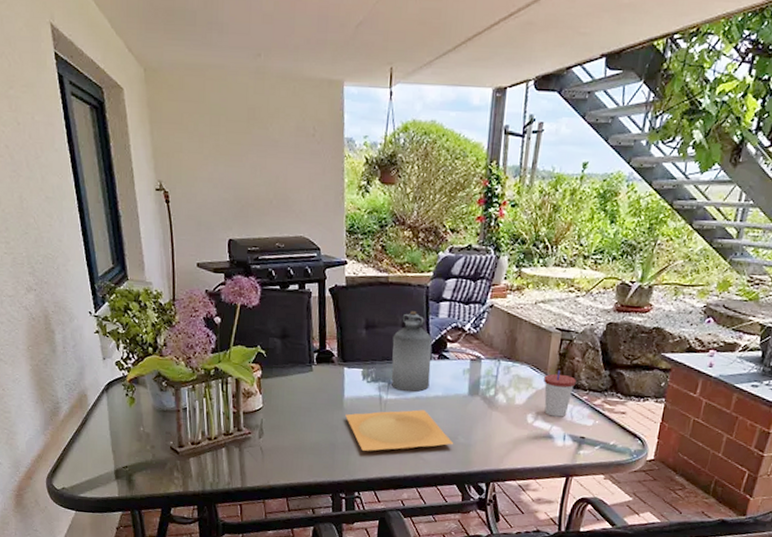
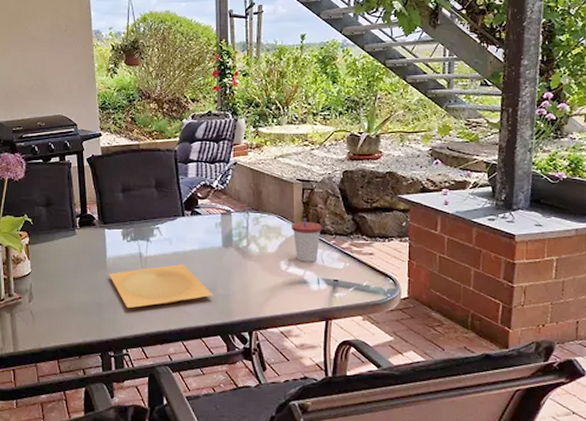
bottle: present [391,311,432,392] -> none [147,173,185,248]

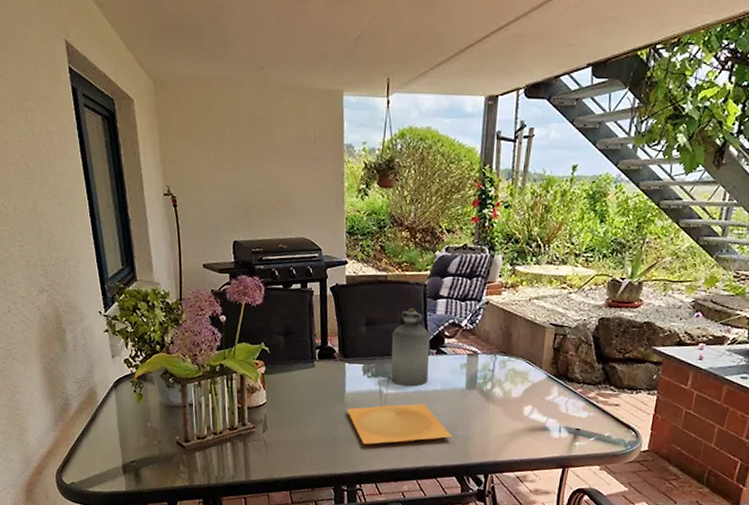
bottle: none [147,173,185,248] -> present [391,308,430,387]
cup: present [292,217,322,262] -> none [539,364,571,410]

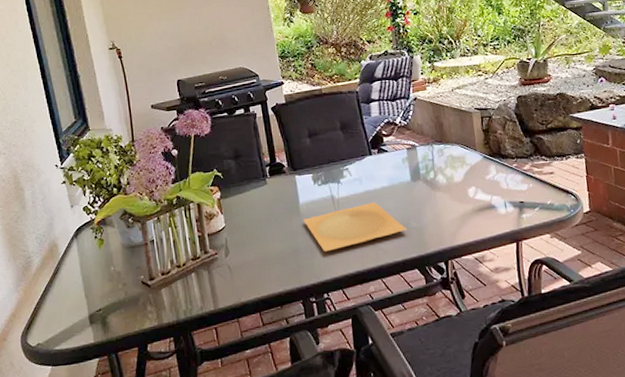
bottle: present [391,308,430,387] -> none [334,114,375,188]

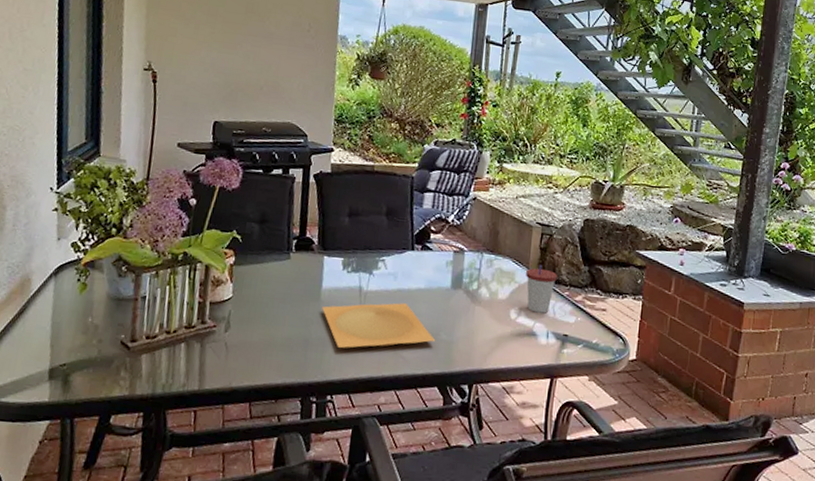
cup: none [474,144,504,188] -> present [526,264,557,313]

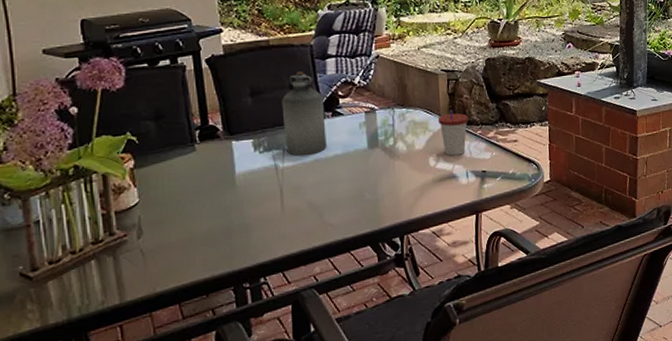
plate: present [322,303,436,348] -> none [239,172,361,229]
bottle: none [372,200,416,284] -> present [281,71,327,156]

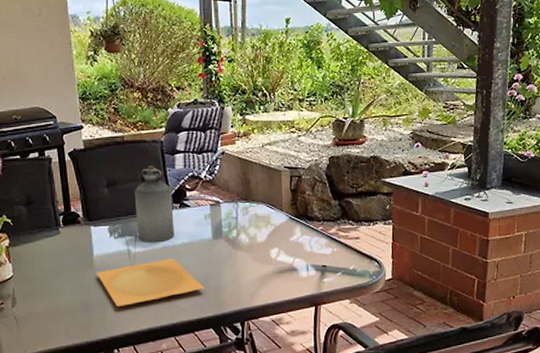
plate: none [239,172,361,229] -> present [97,258,205,306]
cup: present [438,109,468,156] -> none [280,205,310,250]

